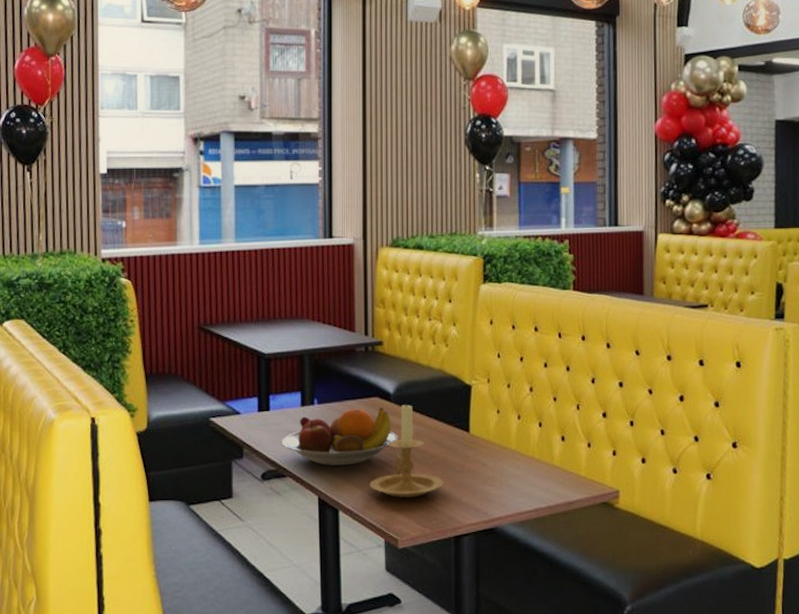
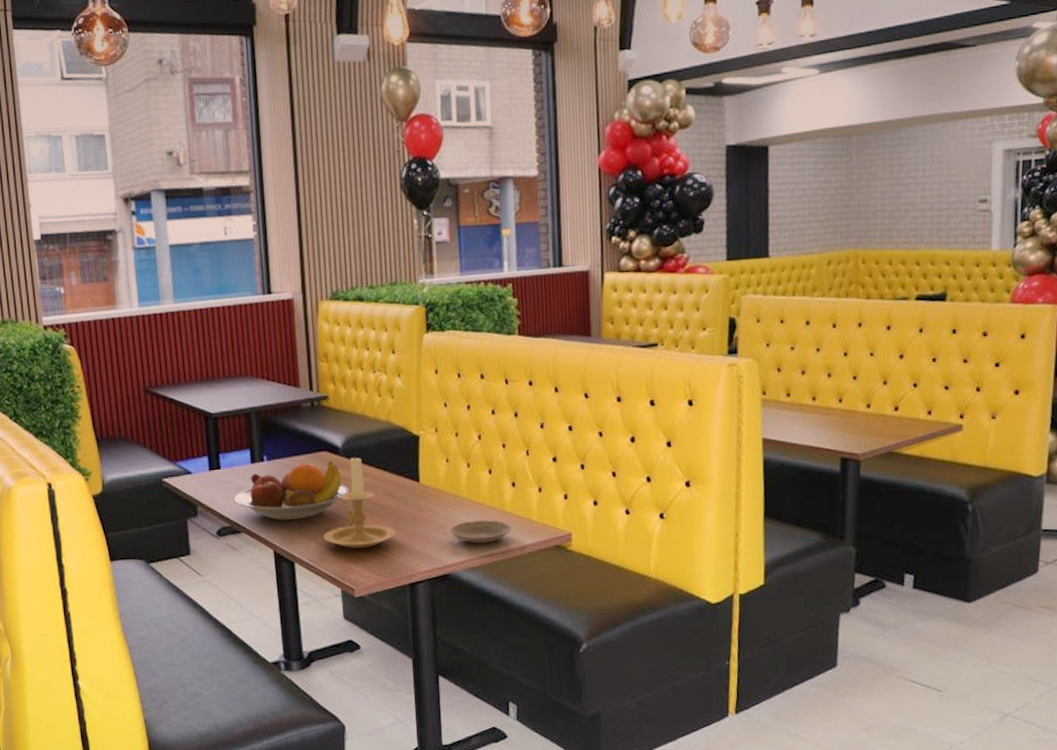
plate: none [498,474,559,497] -> present [450,520,511,544]

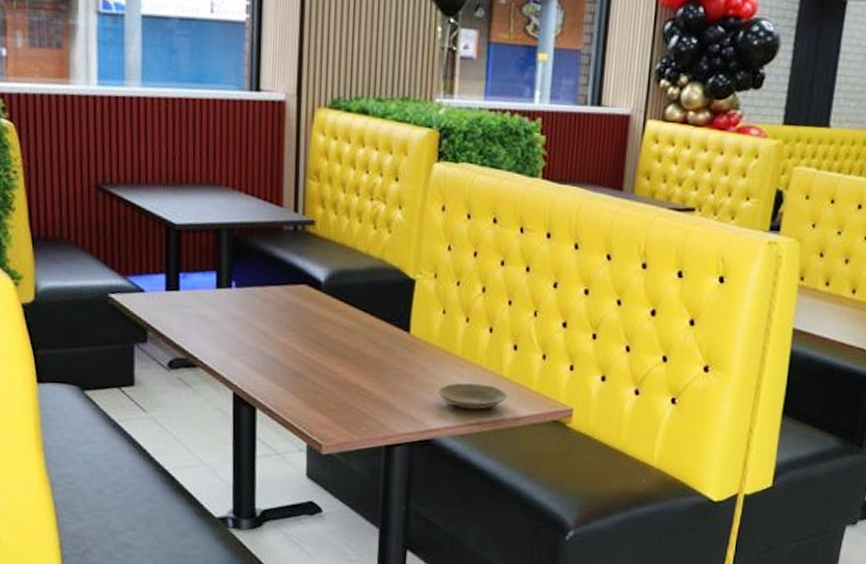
fruit bowl: present [234,461,349,520] -> none [193,296,328,360]
candle holder: present [323,454,397,549] -> none [292,292,377,400]

